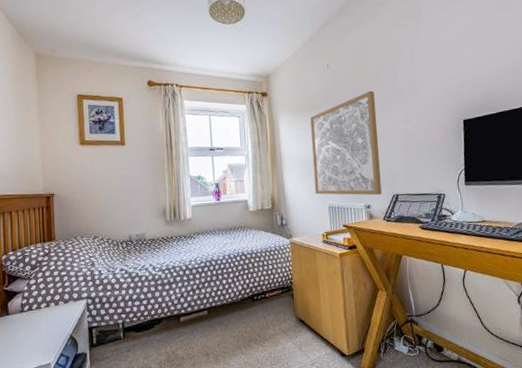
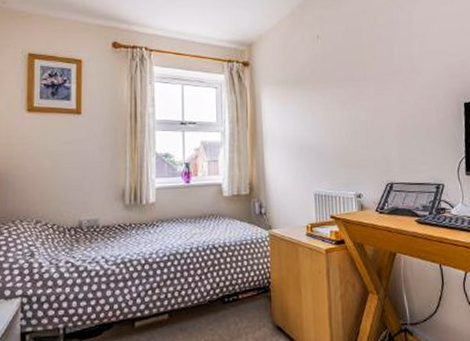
wall art: present [310,90,382,195] -> none [296,66,375,183]

